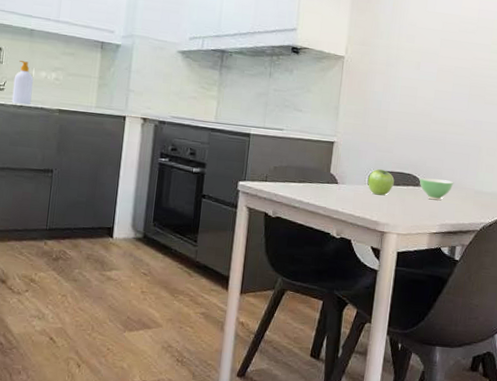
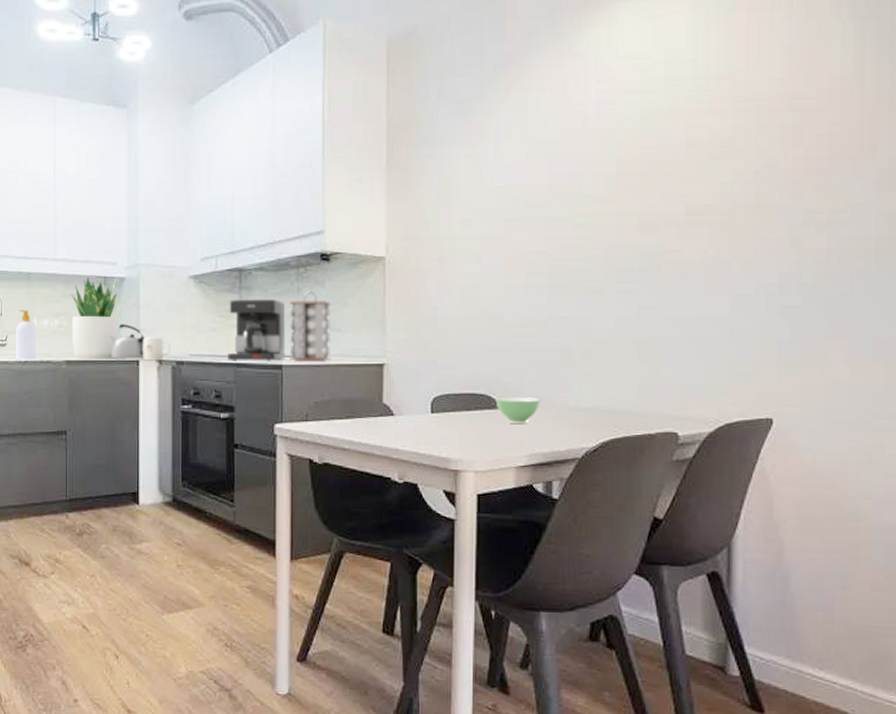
planter: none [66,40,115,114] -> present [71,275,118,360]
kettle: none [100,84,133,116] -> present [108,324,144,360]
mug: none [129,97,155,119] -> present [143,337,170,361]
coffee maker: none [204,75,258,131] -> present [227,299,286,361]
spice rack: none [257,76,296,136] -> present [288,291,331,363]
fruit: present [367,169,395,196] -> none [430,392,464,425]

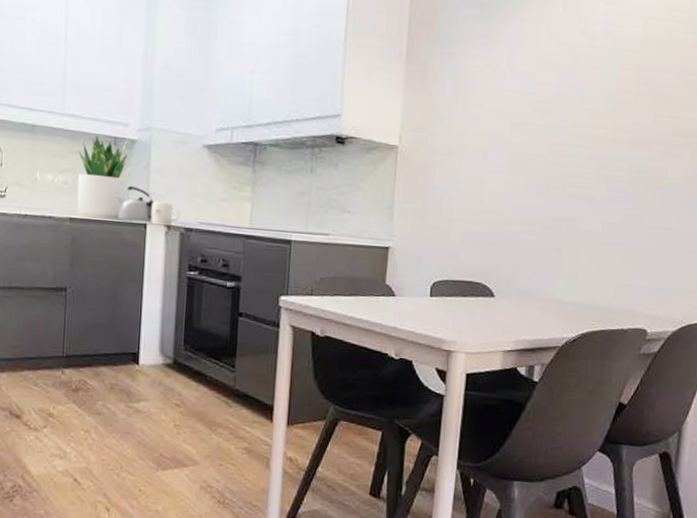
soap bottle: present [15,310,36,360] -> none [15,162,39,214]
coffee maker: present [227,299,286,361] -> none [237,172,298,237]
spice rack: present [288,291,331,363] -> none [299,171,342,241]
bowl: present [495,397,541,425] -> none [489,286,531,313]

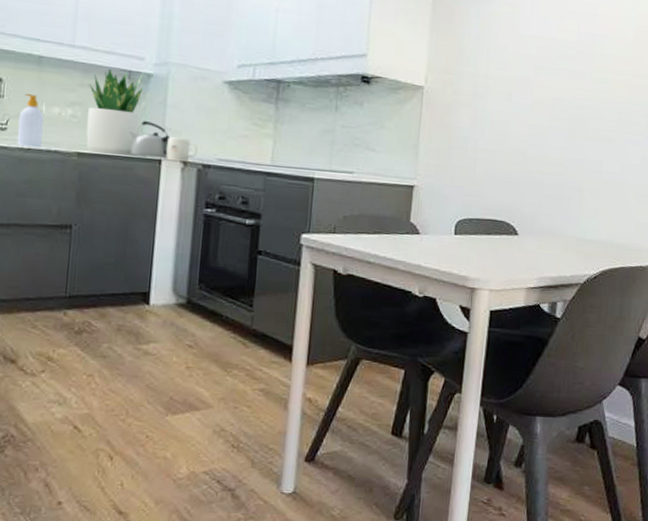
soap bottle: none [15,162,39,214] -> present [16,94,44,148]

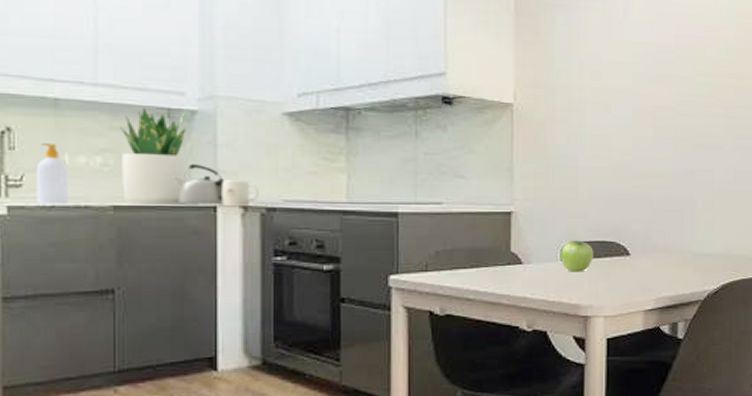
fruit: none [453,216,485,247] -> present [560,240,594,272]

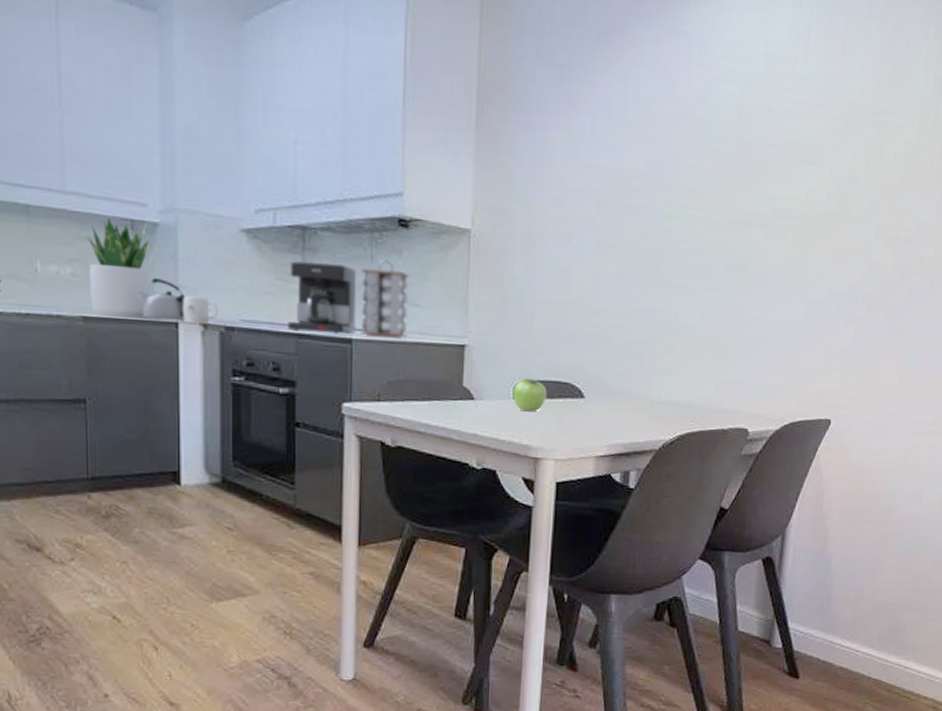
soap bottle: present [36,143,68,205] -> none [11,250,41,313]
coffee maker: none [332,141,402,209] -> present [288,261,357,335]
spice rack: none [405,135,454,211] -> present [360,259,408,340]

